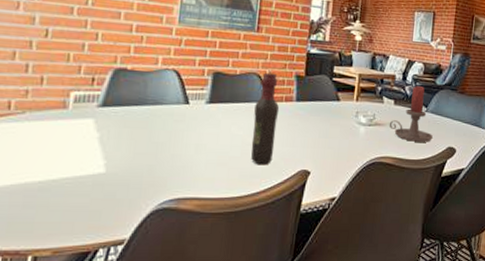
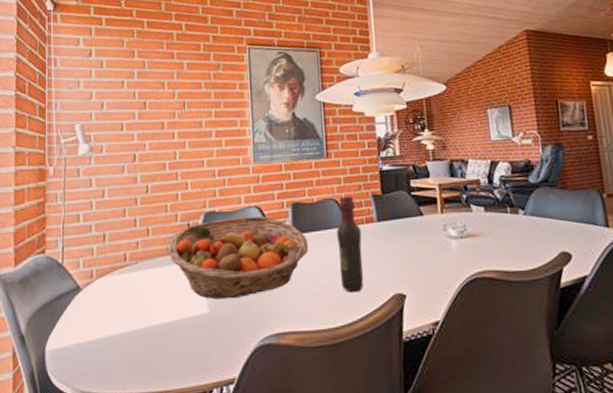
fruit basket: none [65,78,225,161] -> present [168,216,309,299]
candle holder: present [389,86,434,142] -> none [483,187,540,251]

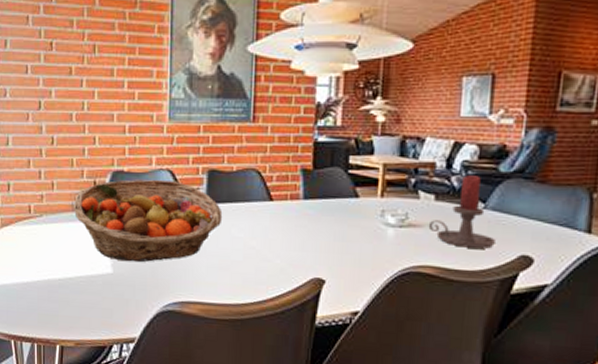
wine bottle: present [337,196,364,293] -> none [254,167,284,271]
candle holder: none [483,187,540,251] -> present [428,175,497,249]

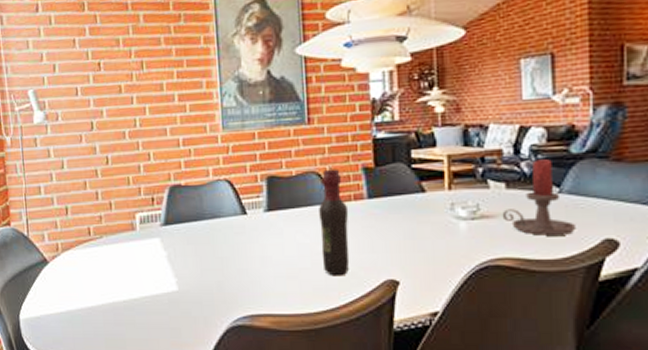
fruit basket: present [73,179,223,263] -> none [132,190,286,278]
wine bottle: none [254,167,284,271] -> present [319,168,350,277]

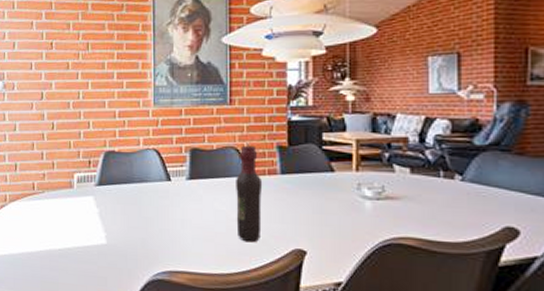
candle holder: present [502,159,577,236] -> none [406,149,479,220]

